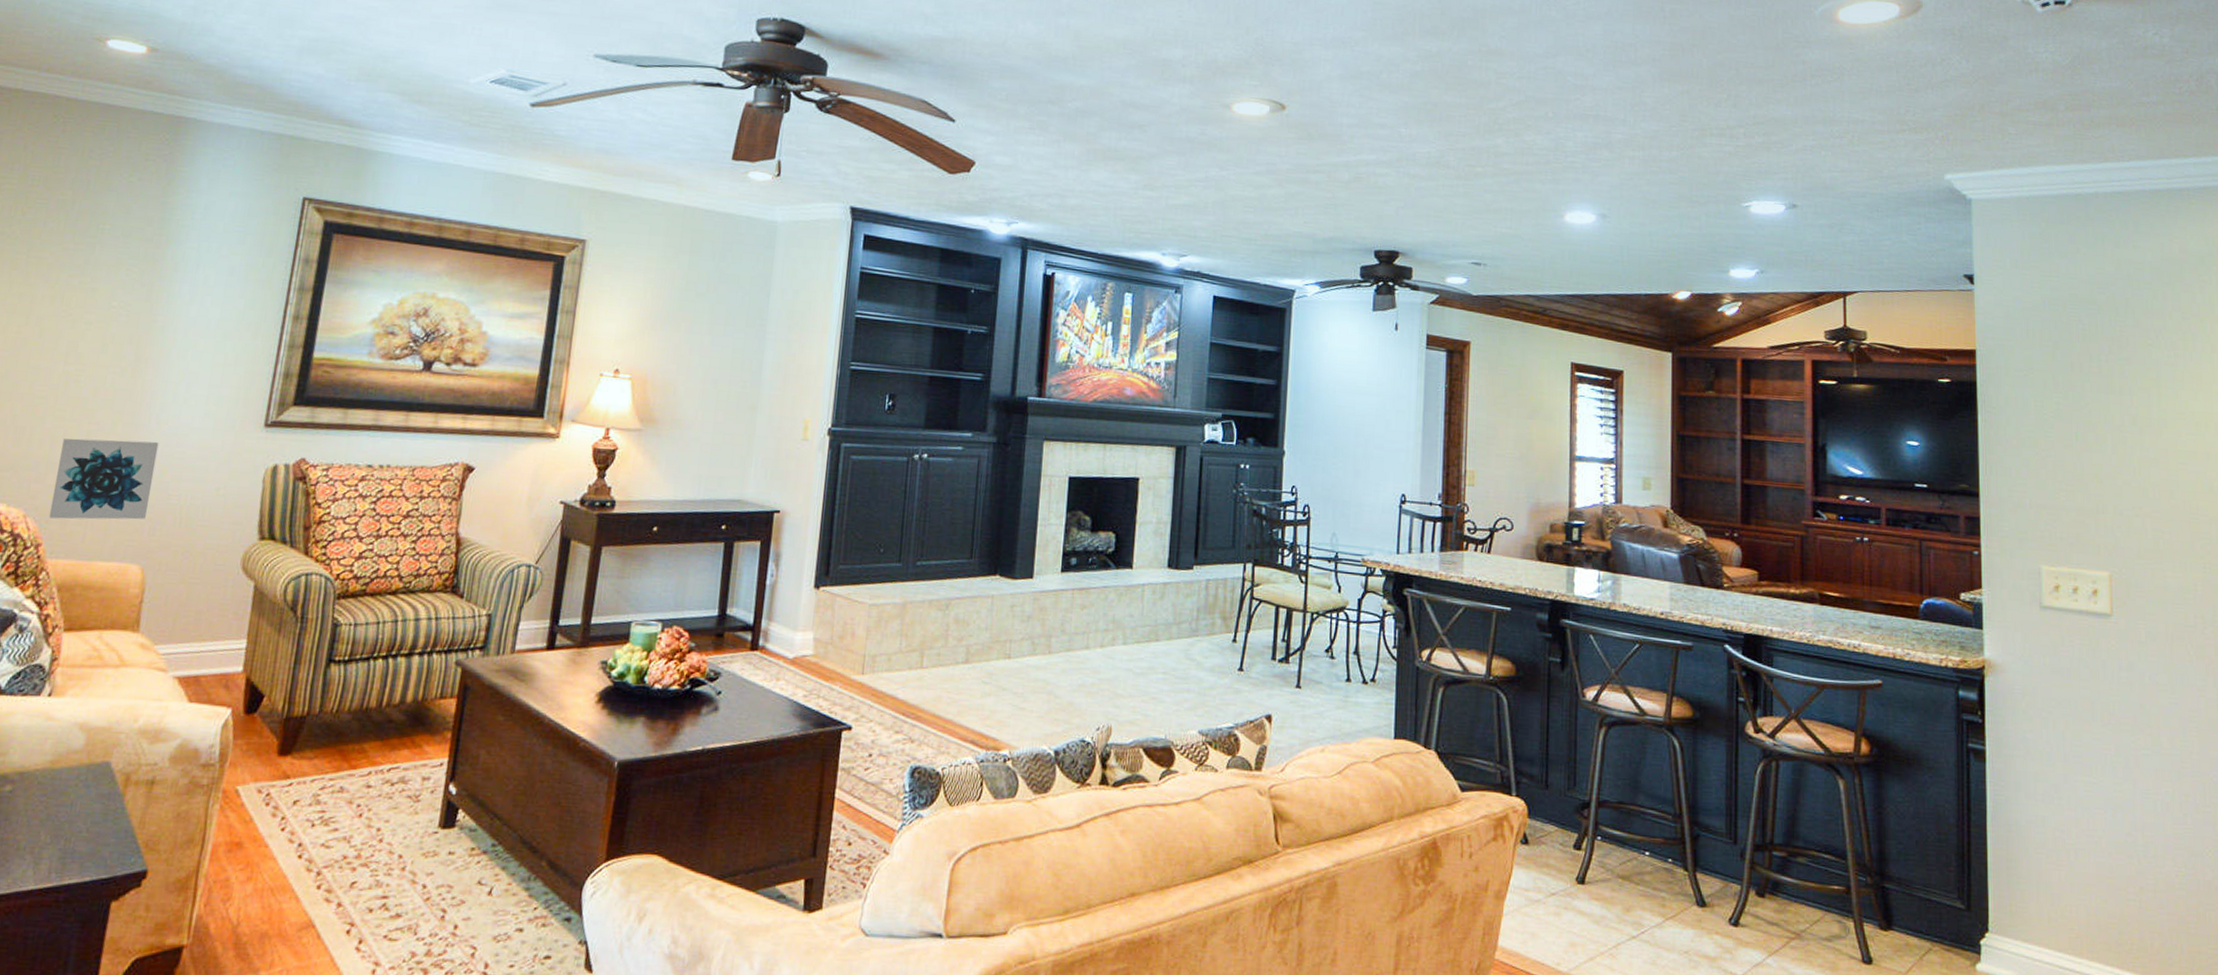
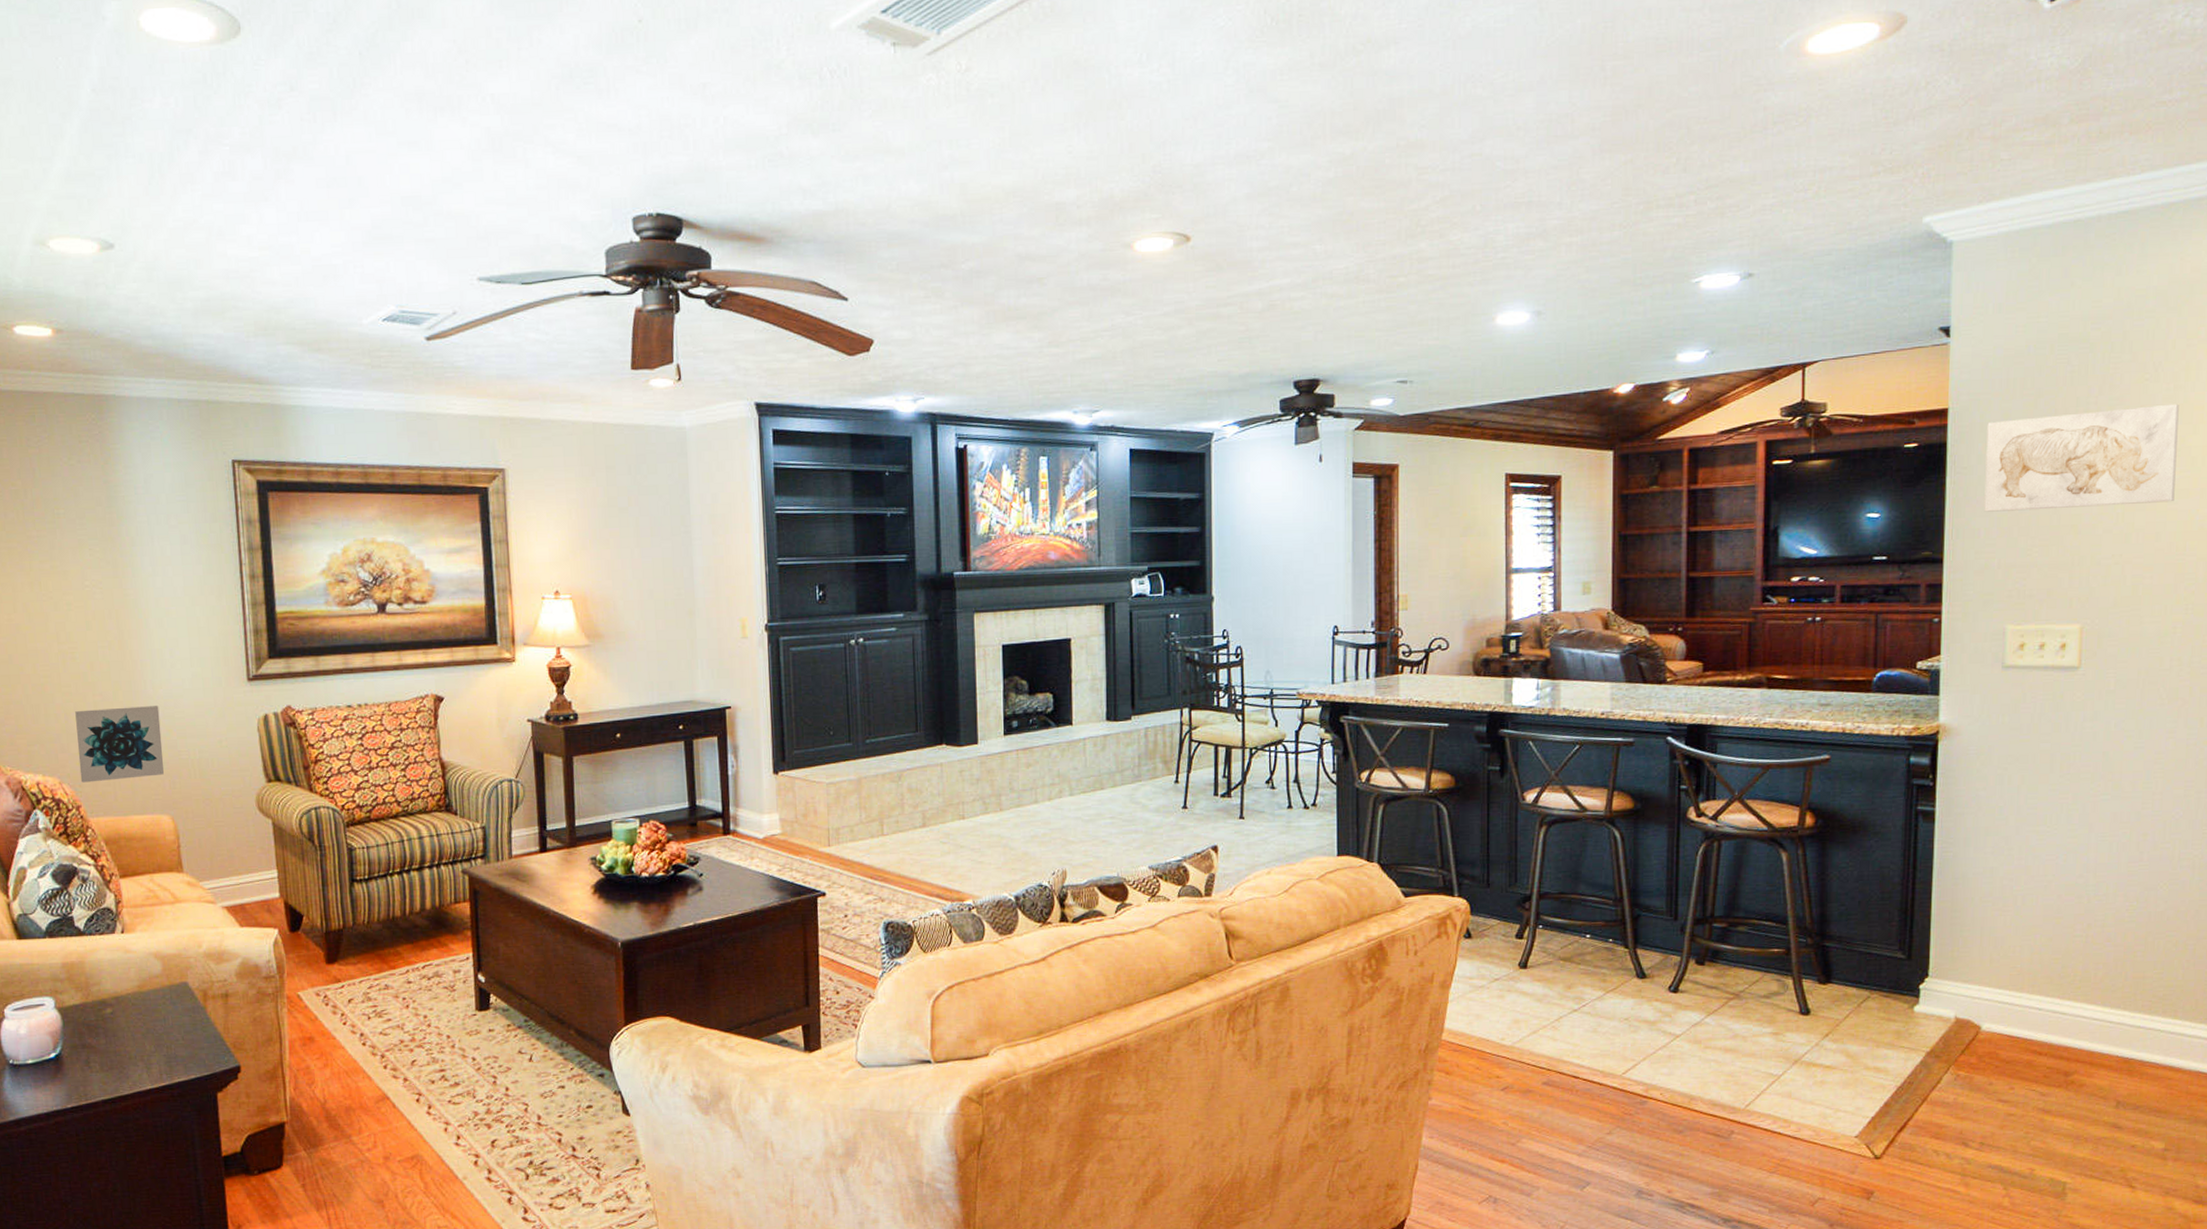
wall art: none [2012,367,2184,462] -> present [1984,403,2179,512]

